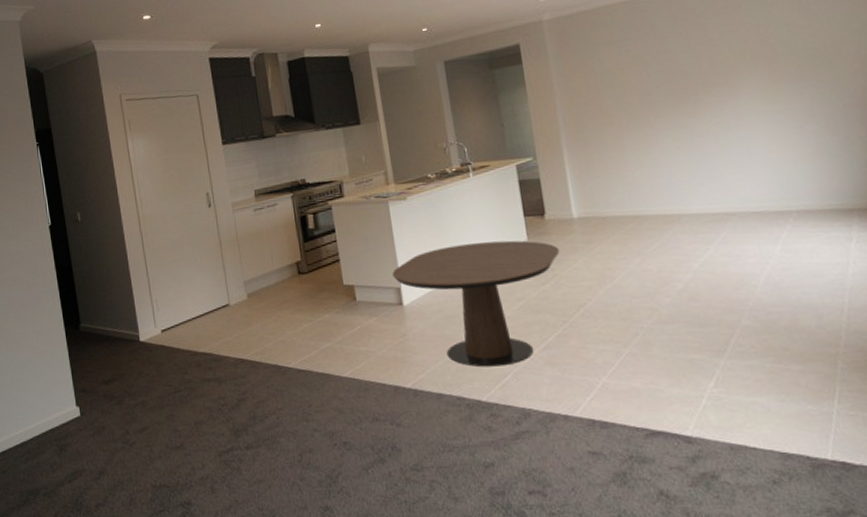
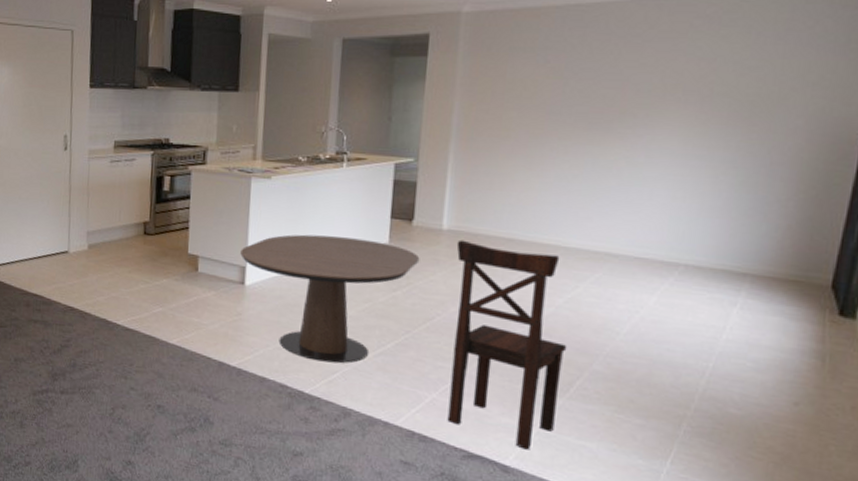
chair: none [589,223,723,417] -> present [447,240,567,450]

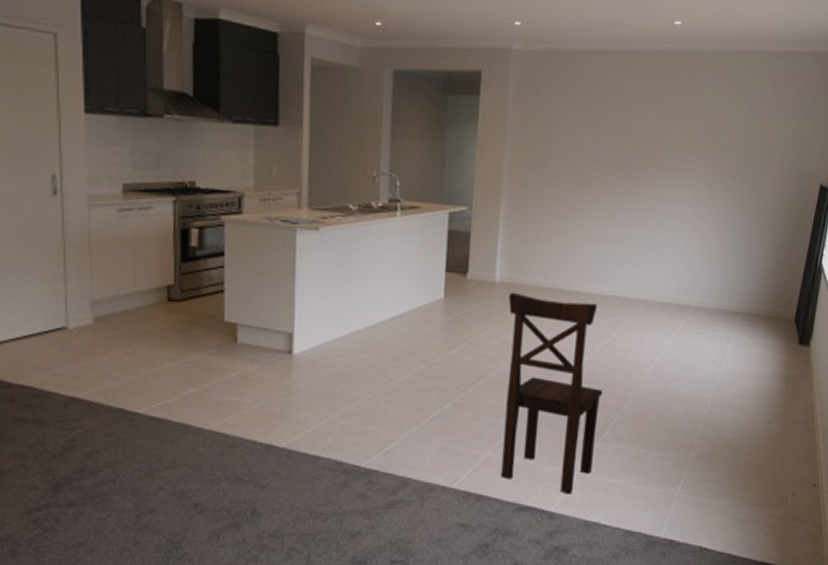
dining table: present [240,234,420,363] -> none [286,293,474,432]

